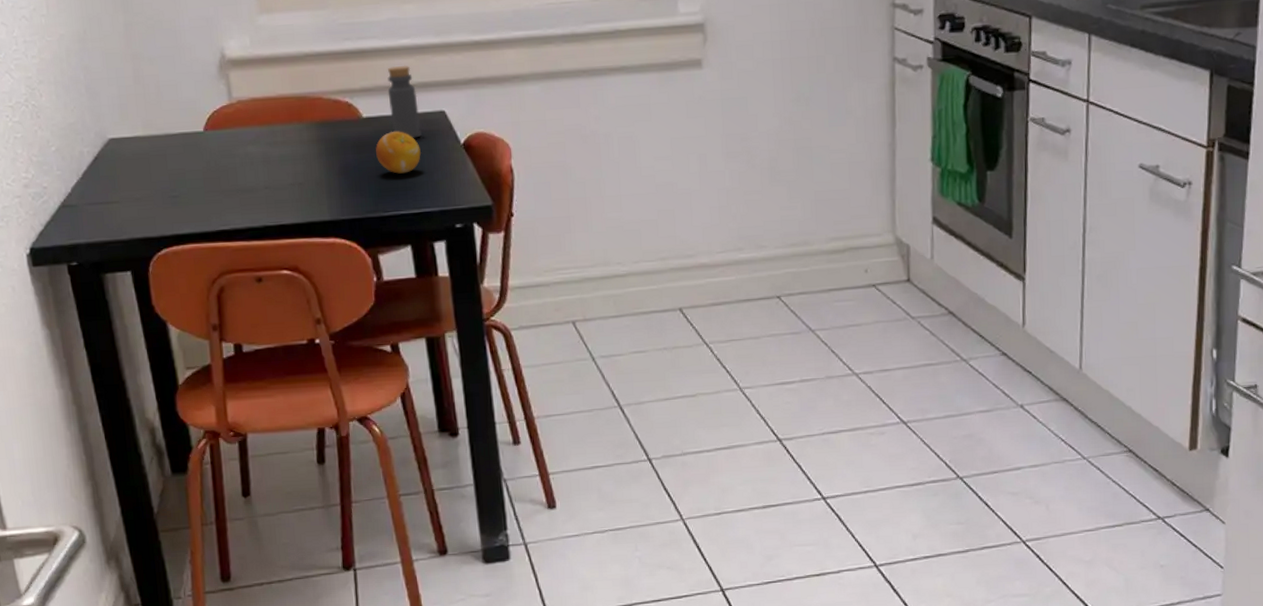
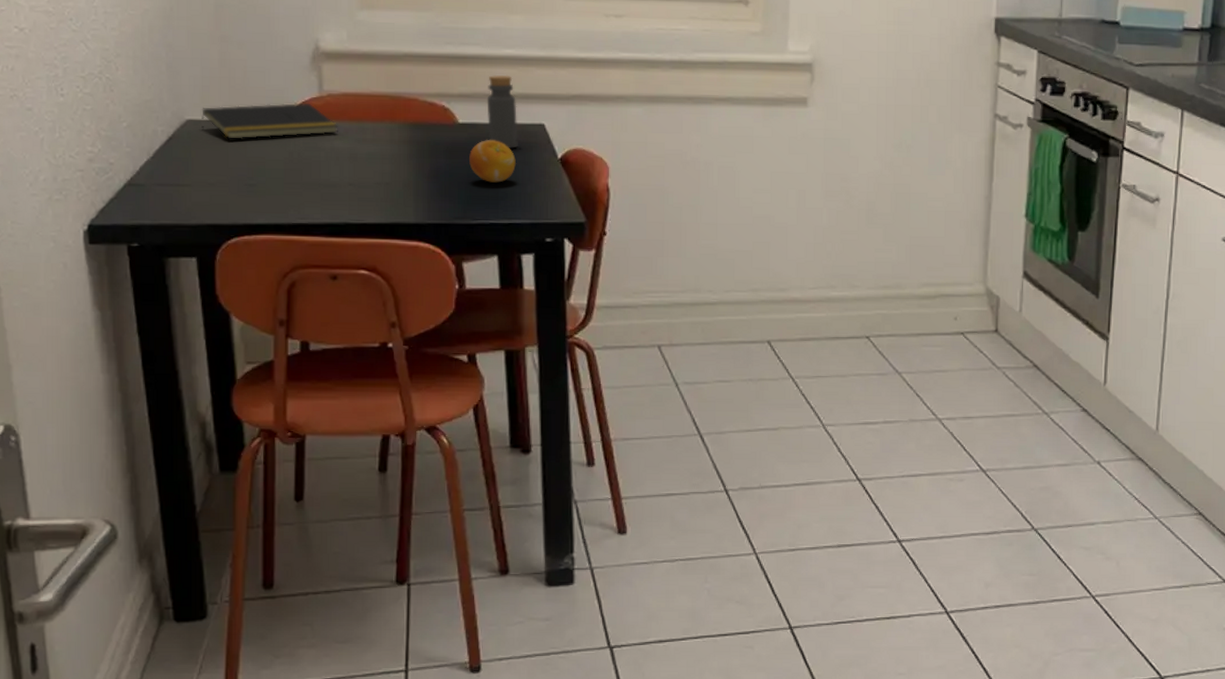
notepad: none [122,111,250,154] -> present [202,102,338,139]

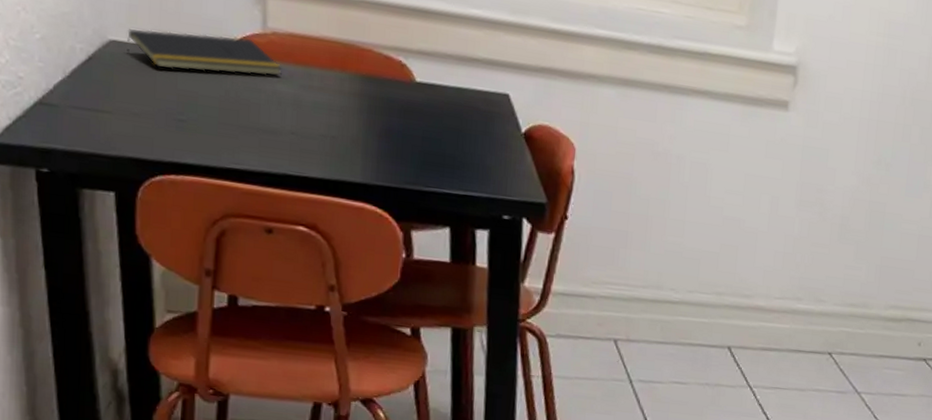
fruit: present [469,140,516,183] -> none [425,103,476,151]
bottle: present [487,75,518,148] -> none [447,35,481,116]

